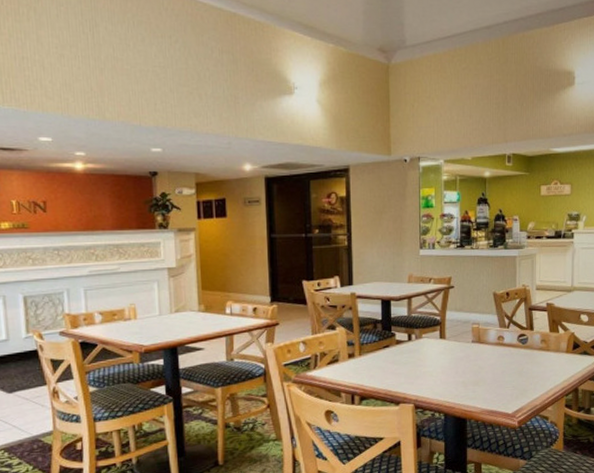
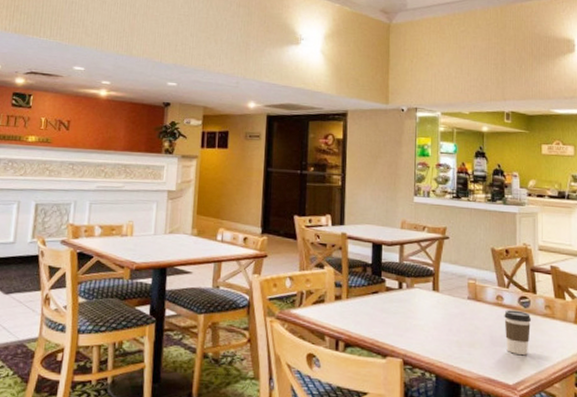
coffee cup: none [505,347,529,386] -> present [504,310,532,355]

